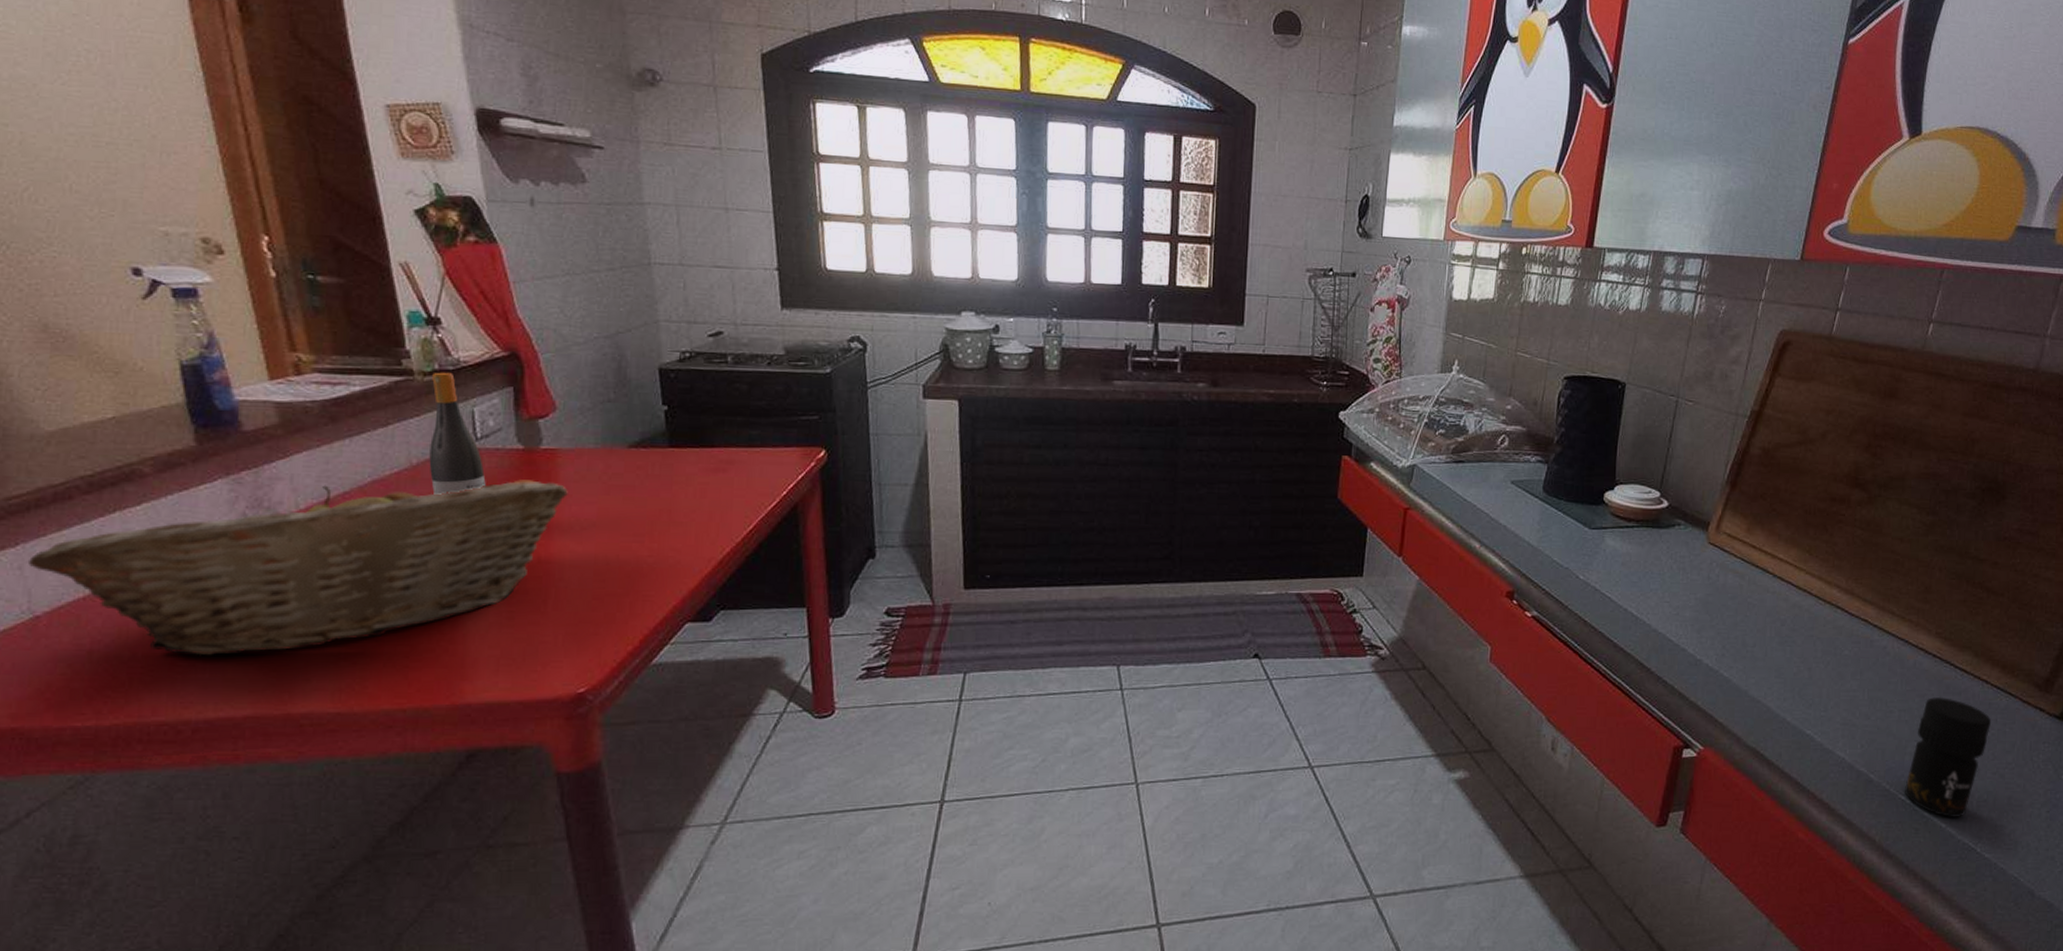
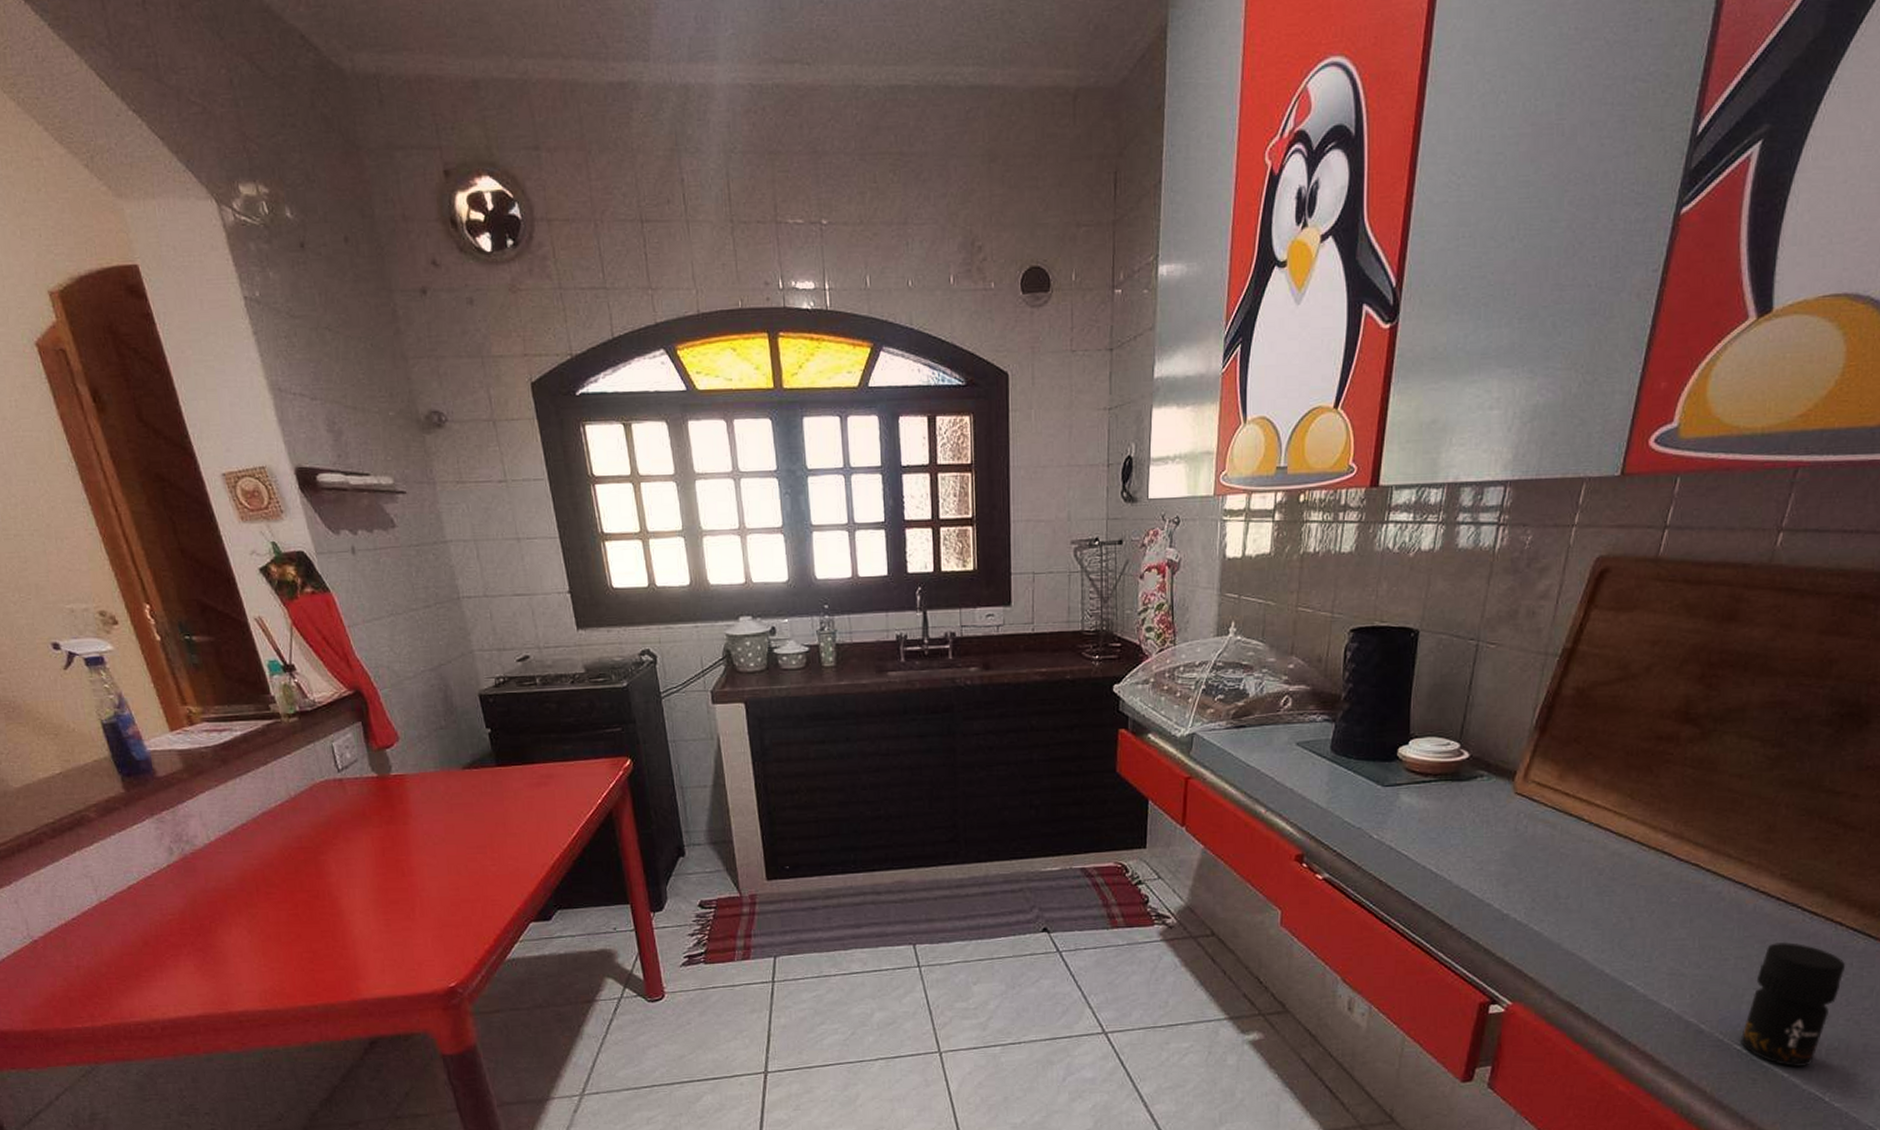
fruit basket: present [29,480,568,656] -> none [21,804,419,968]
wine bottle: present [429,372,486,495] -> none [295,713,352,822]

